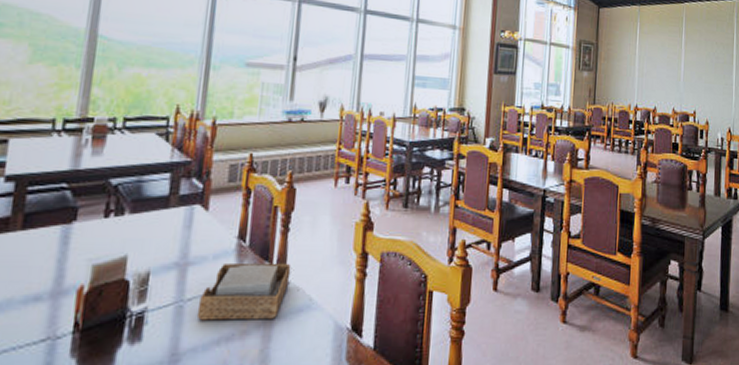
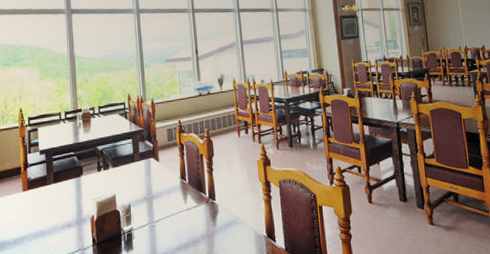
napkin holder: present [196,262,291,321] -> none [163,192,219,235]

